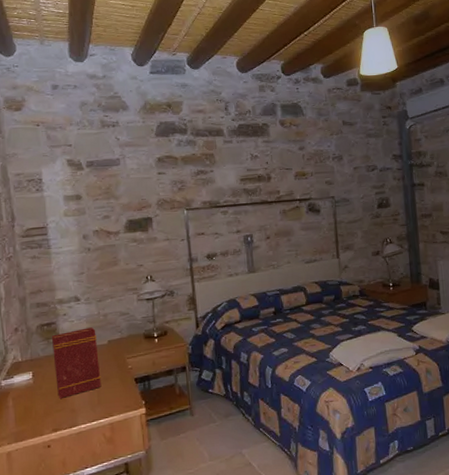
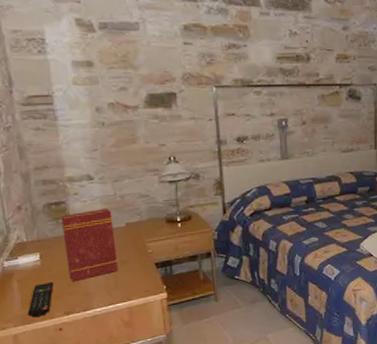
remote control: none [21,399,44,434] -> present [28,281,54,317]

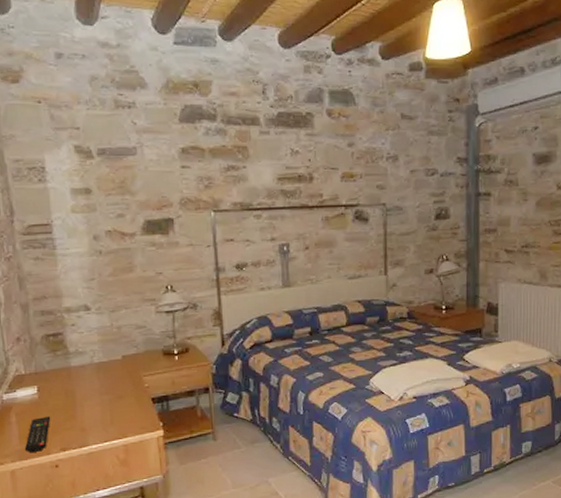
book: present [60,208,119,281] -> none [58,340,115,416]

